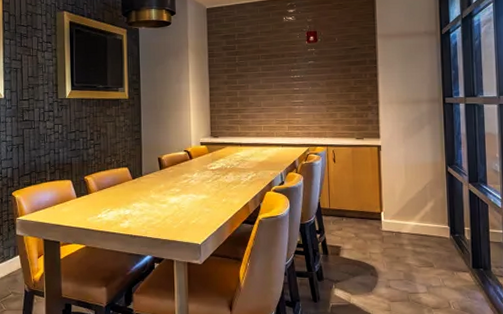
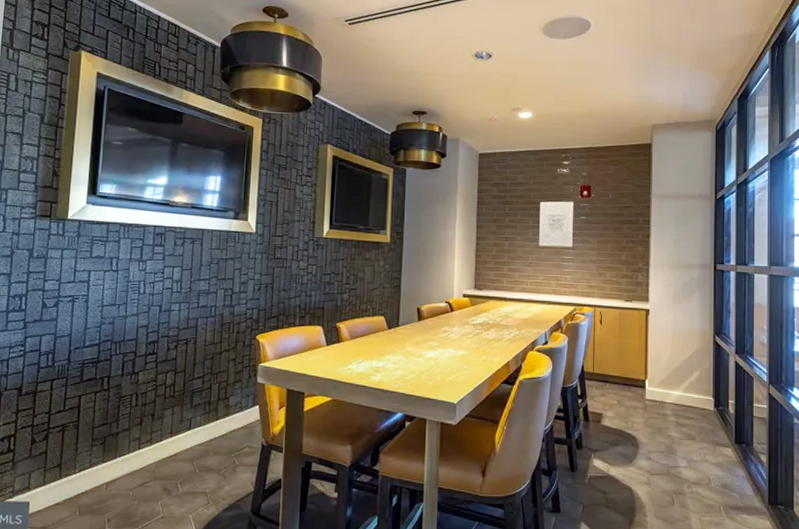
wall art: none [268,47,302,92] -> present [539,201,573,248]

